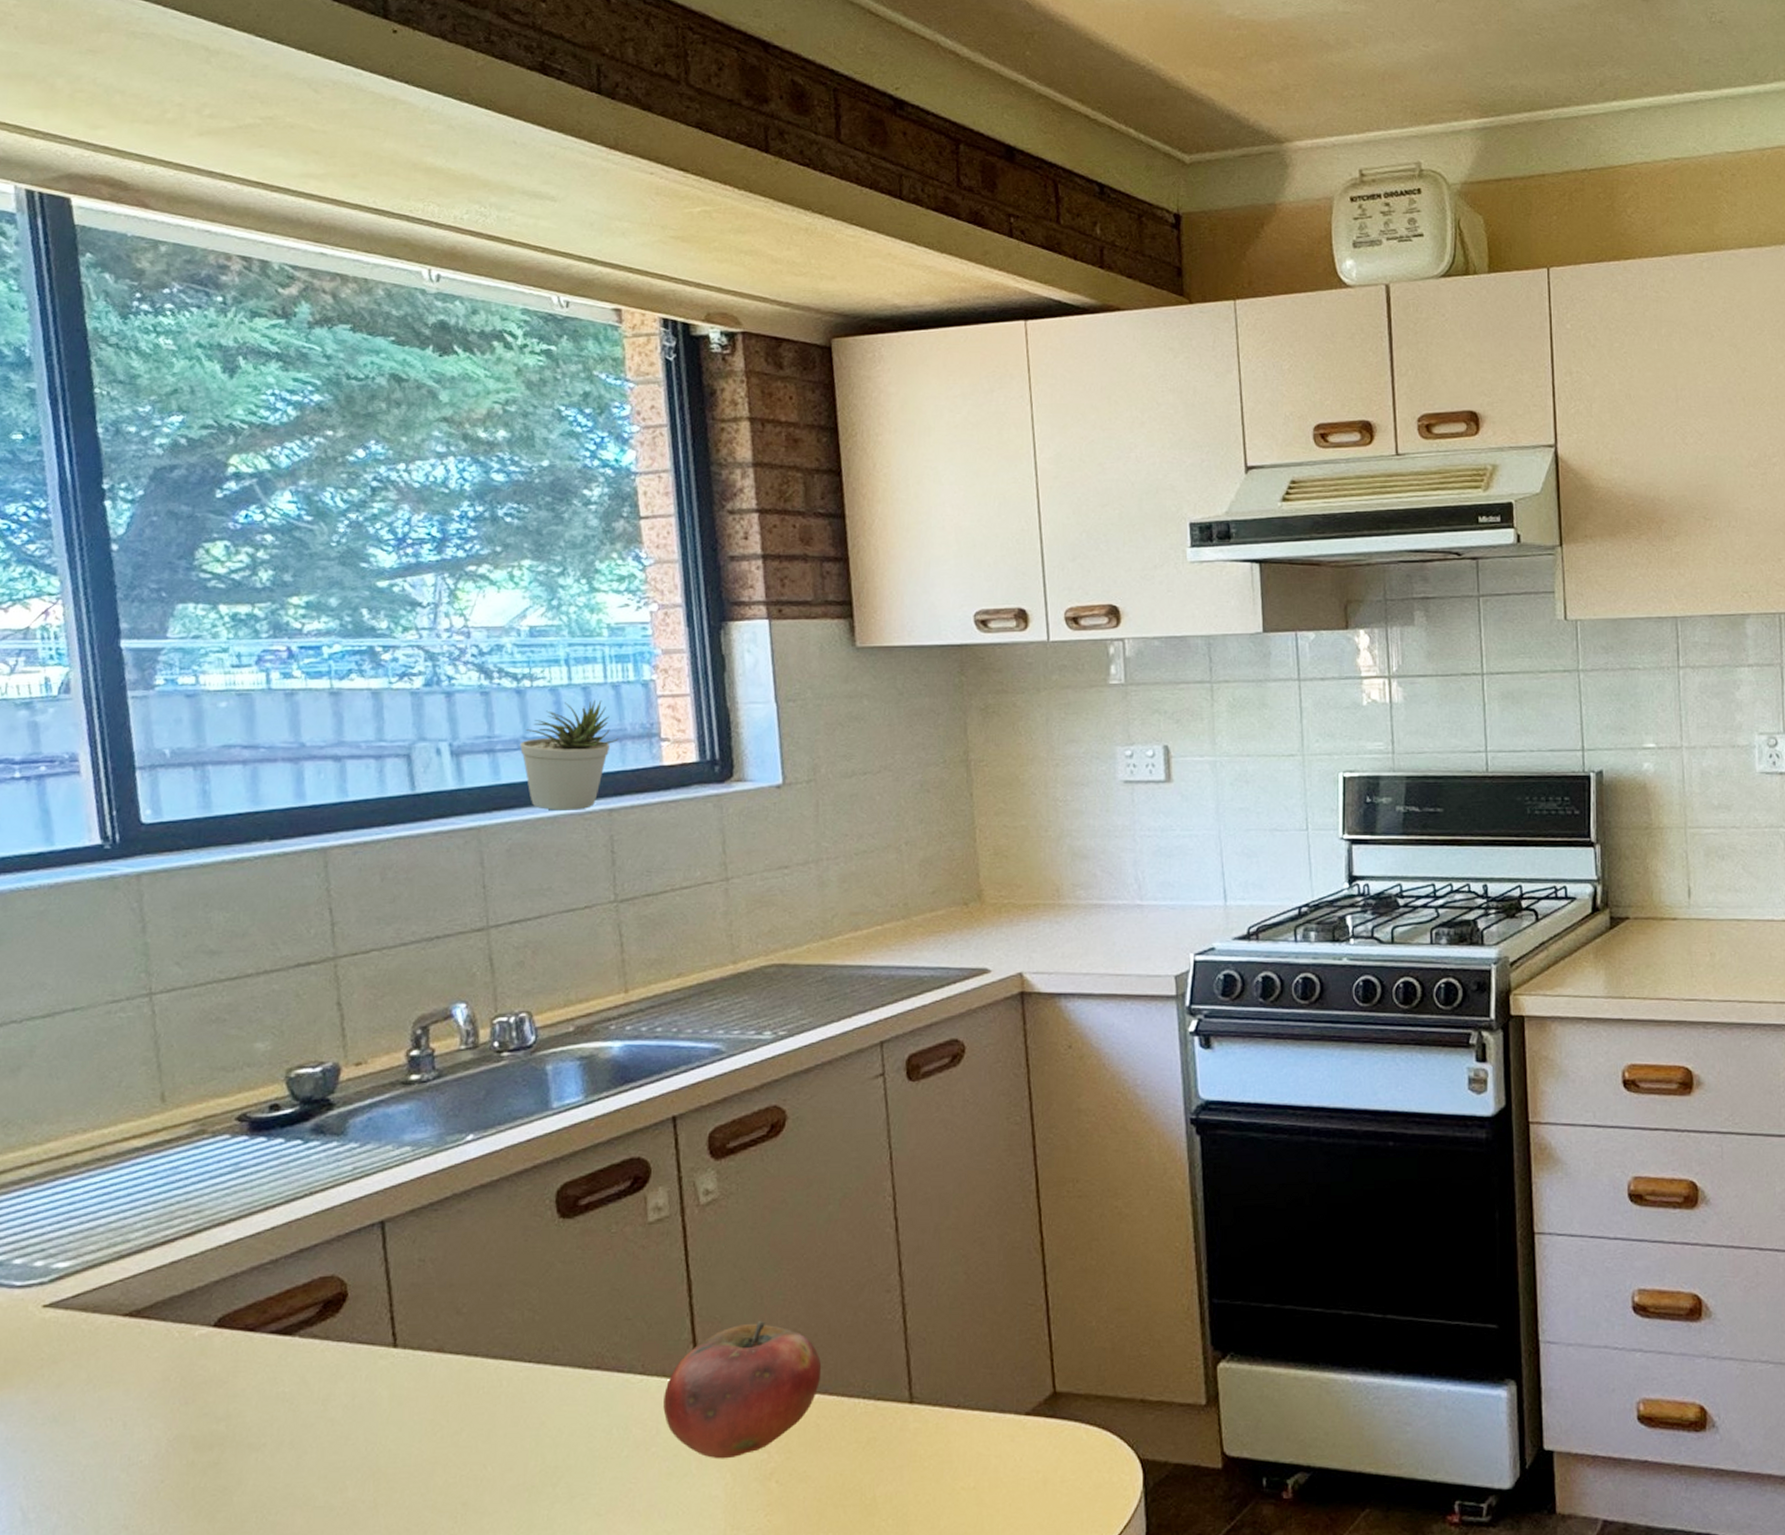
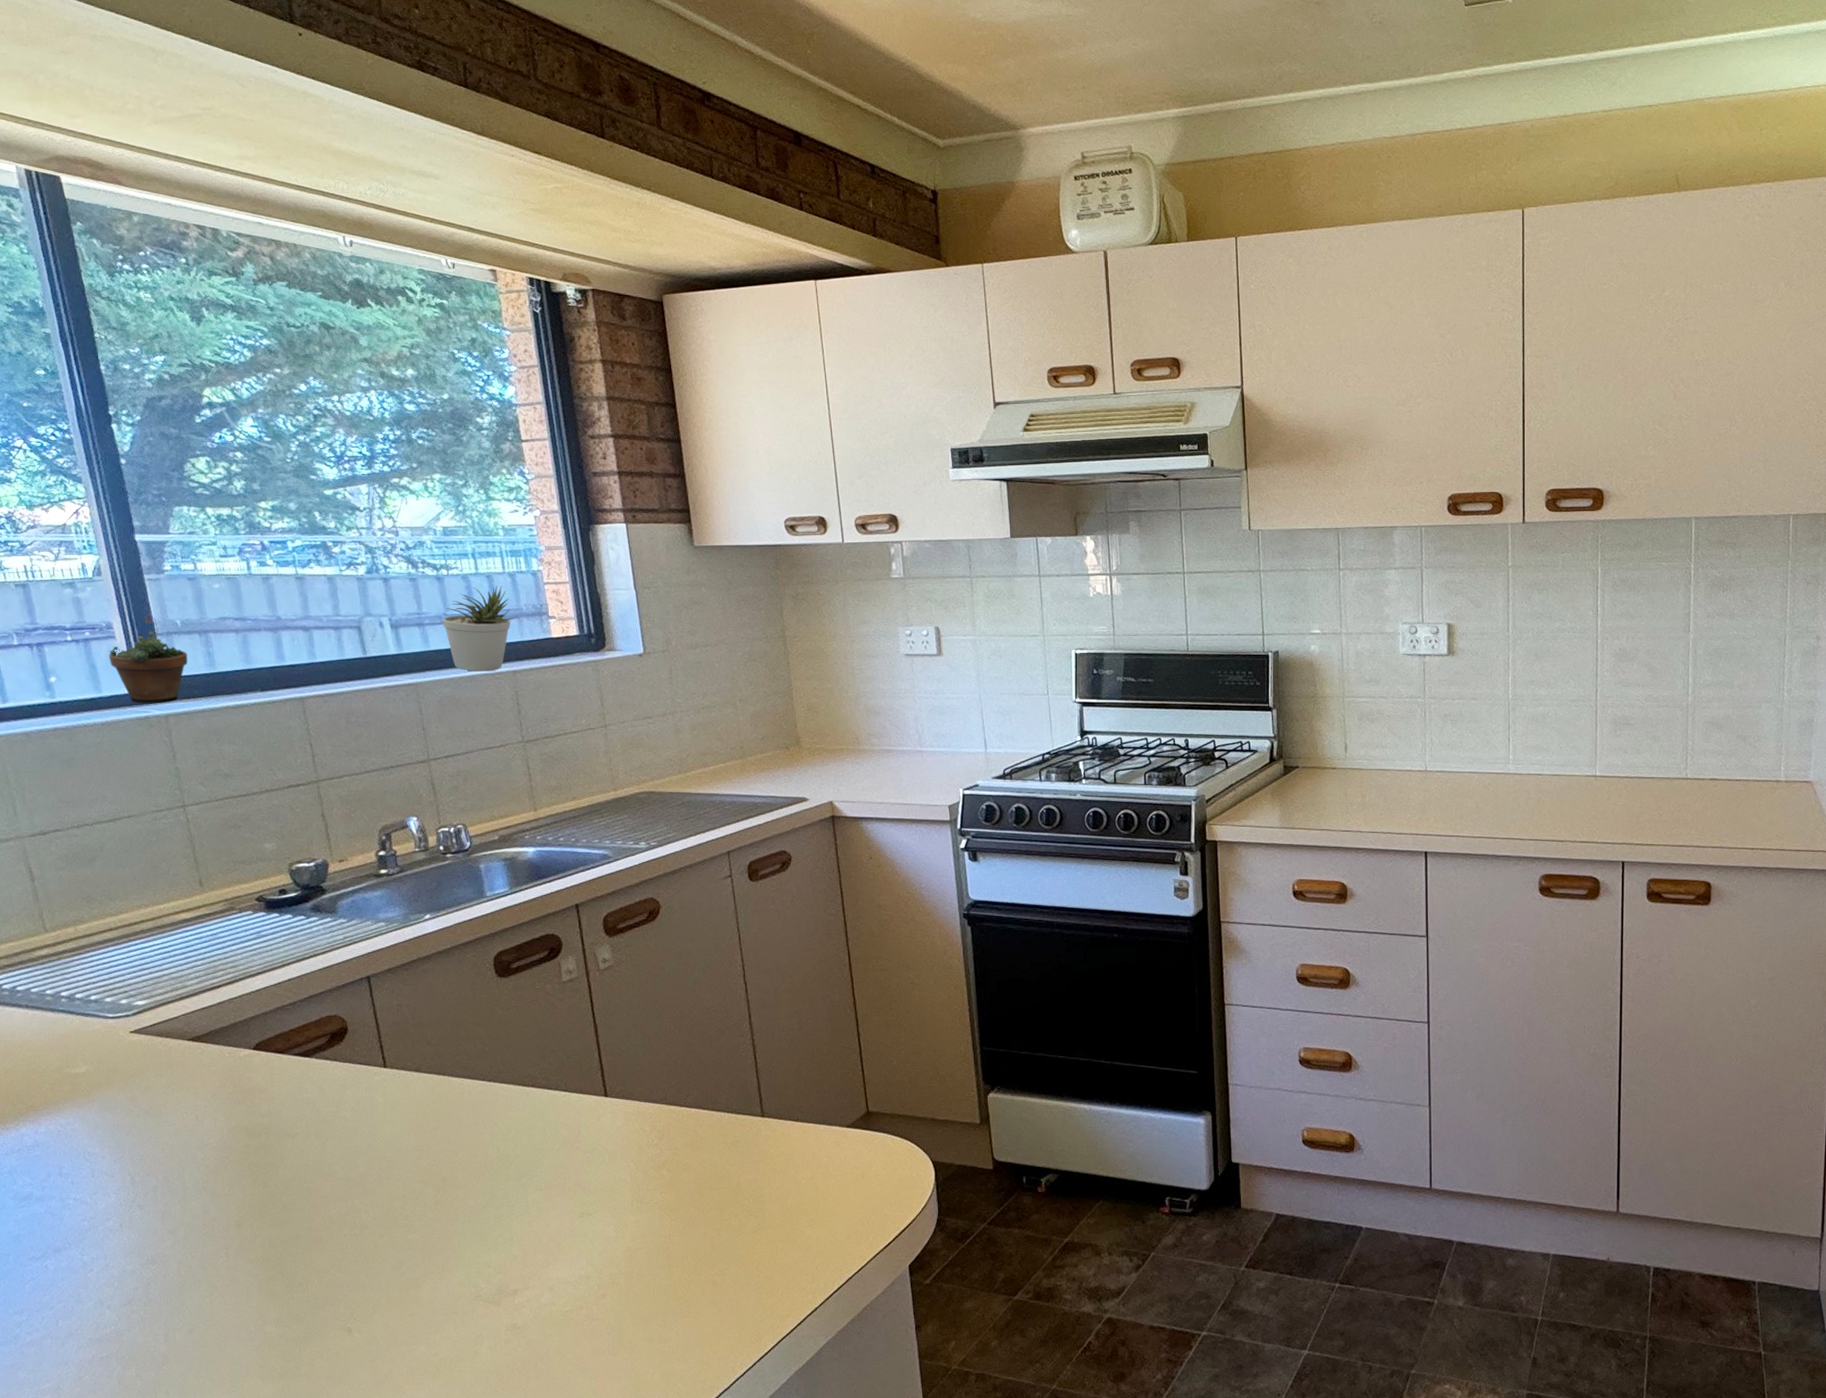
succulent plant: none [68,742,176,860] -> present [109,614,188,704]
fruit: present [663,1321,822,1459] -> none [582,1055,696,1153]

